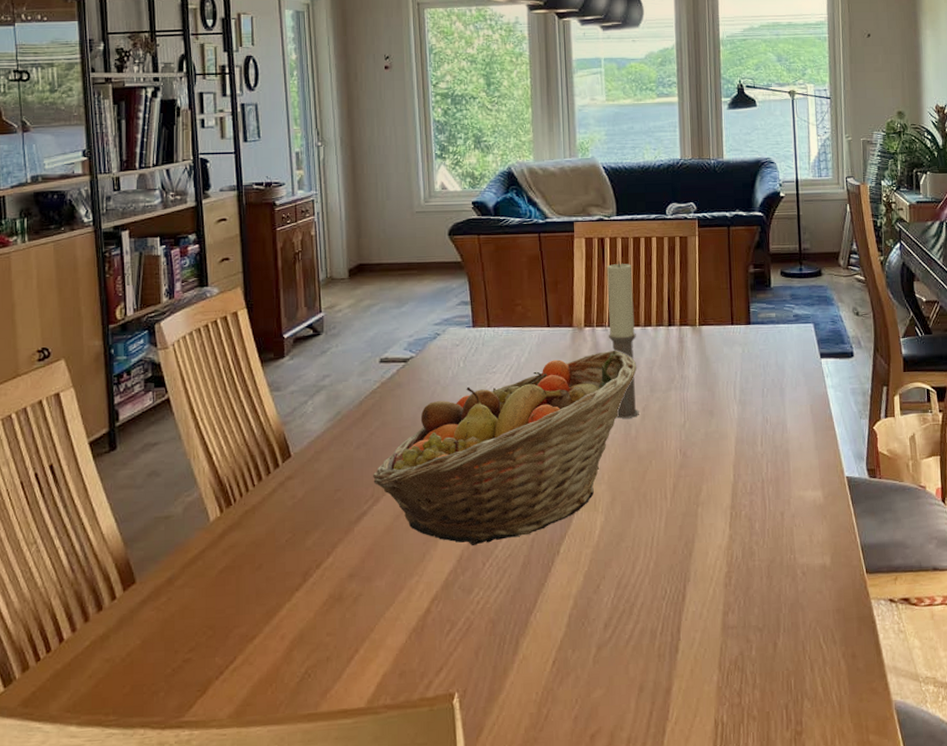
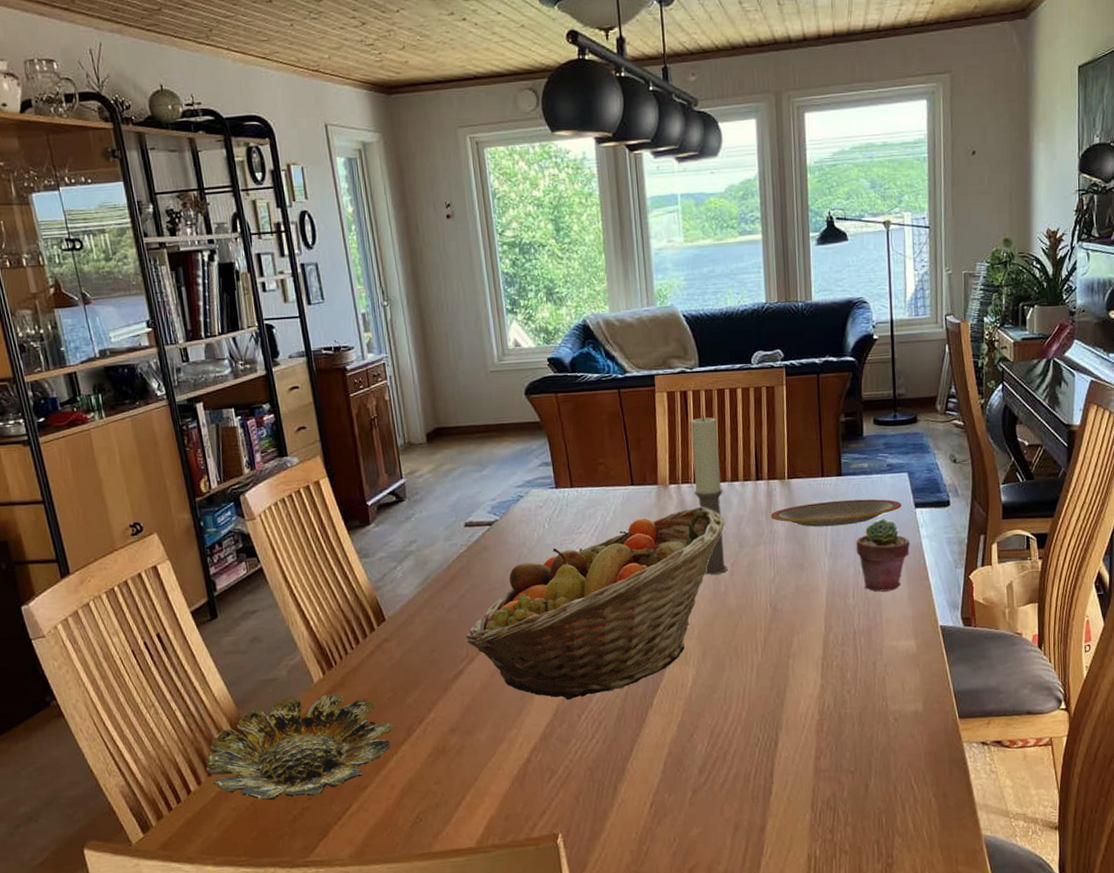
bowl: none [83,533,291,652] -> present [205,693,395,801]
plate: none [681,348,808,374] -> present [770,499,902,527]
potted succulent: none [764,368,816,441] -> present [855,519,910,592]

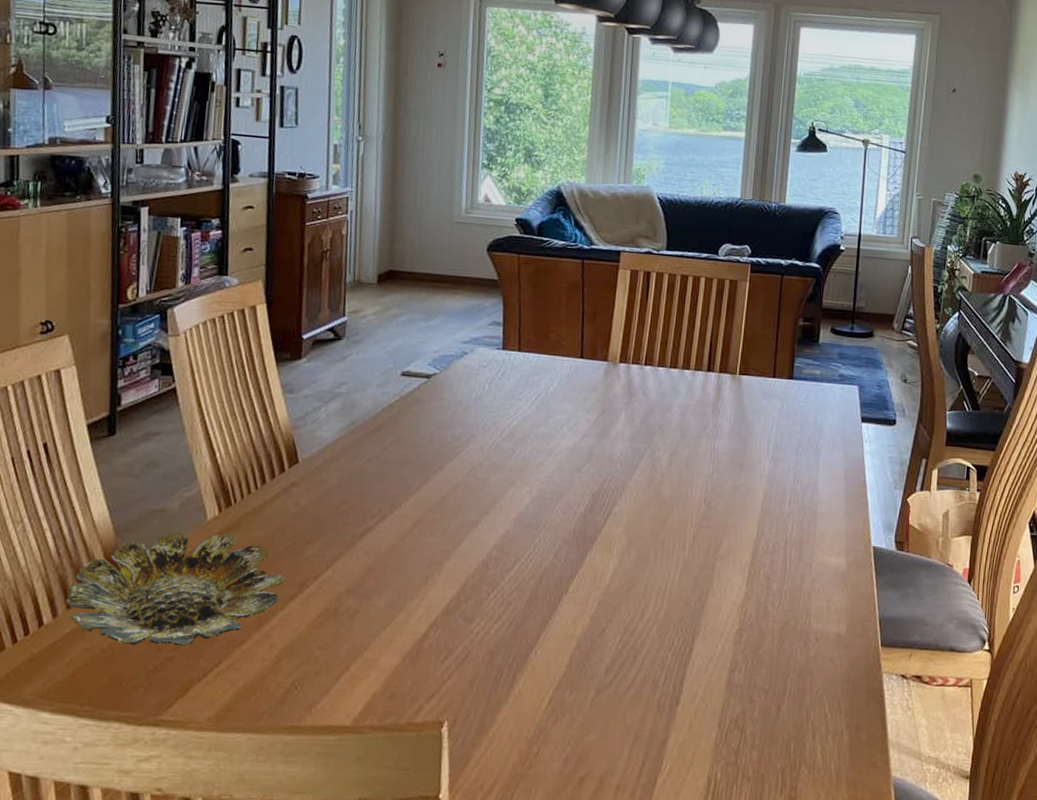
fruit basket: present [466,506,724,700] -> none [382,389,669,574]
candle: present [690,414,728,575] -> none [642,297,676,462]
plate: present [770,499,902,527] -> none [716,402,849,430]
potted succulent: present [855,519,910,592] -> none [798,428,852,504]

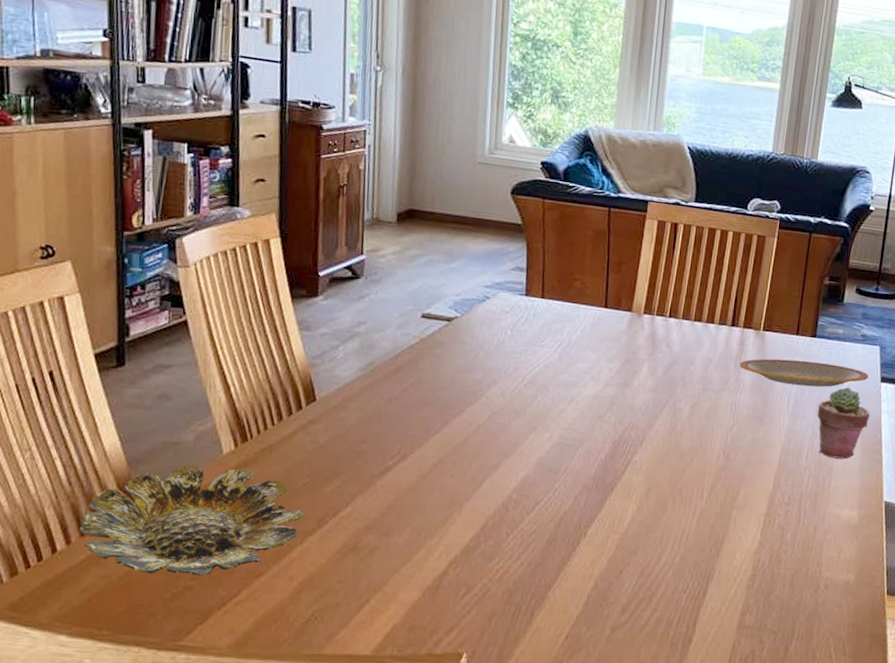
plate: none [716,402,849,430] -> present [739,358,869,387]
potted succulent: none [798,428,852,504] -> present [816,387,870,459]

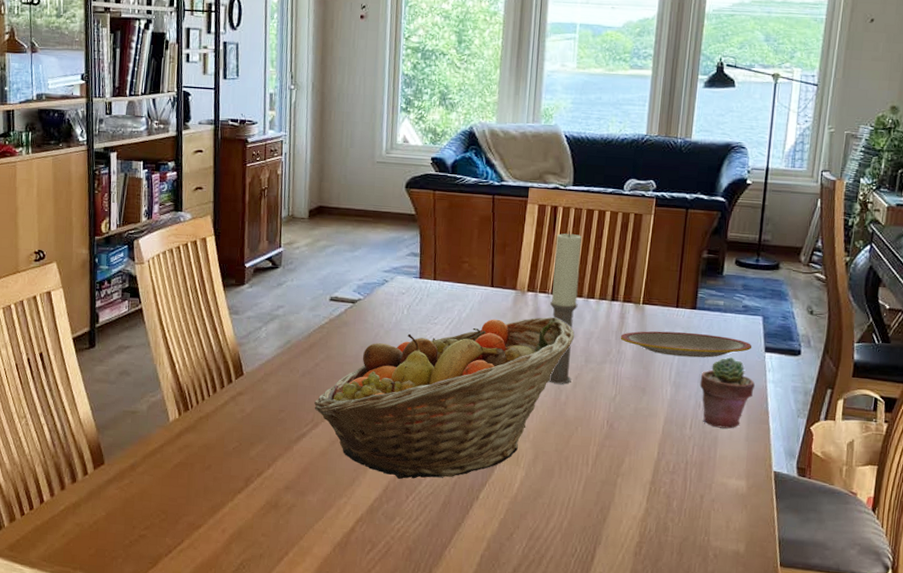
bowl: present [79,464,305,577] -> none [60,430,235,527]
fruit basket: none [401,341,692,516] -> present [314,317,574,479]
candle: none [664,250,703,413] -> present [548,230,582,384]

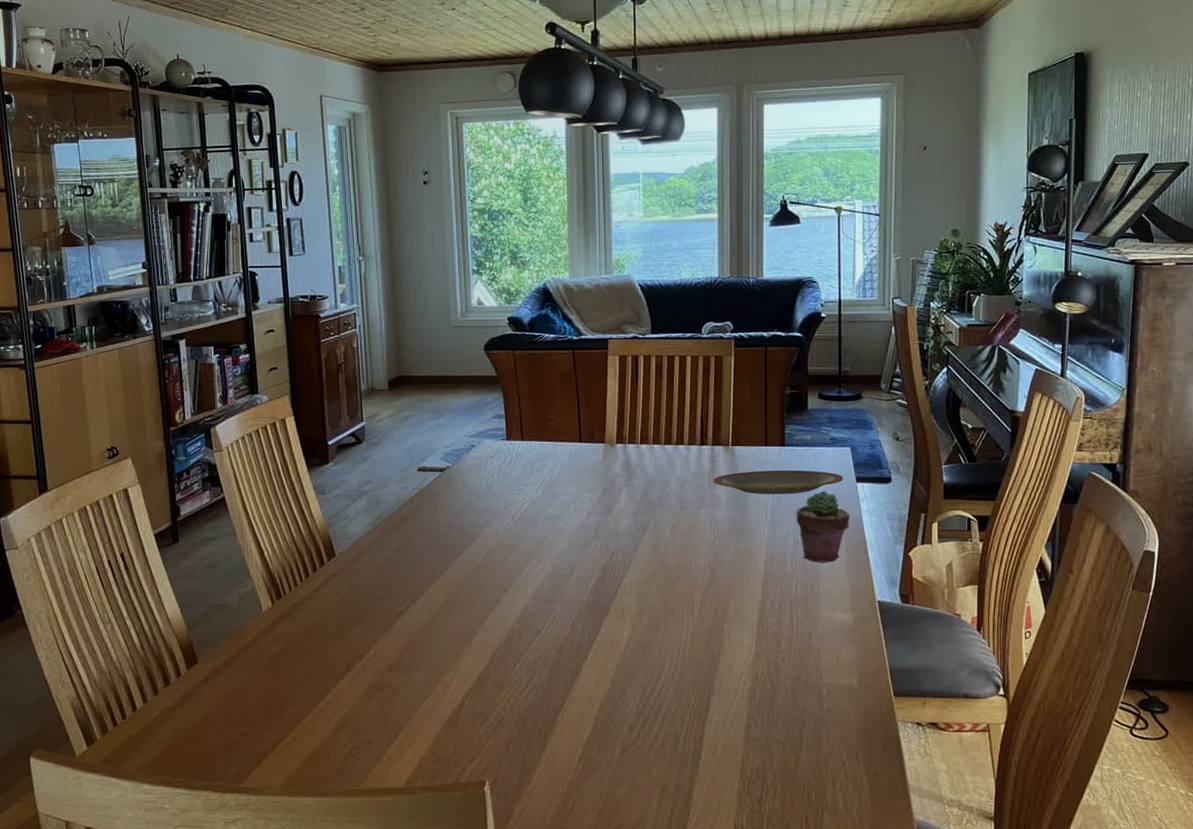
fruit basket: present [314,317,574,479] -> none [411,467,667,647]
candle: present [548,230,582,384] -> none [640,379,669,534]

